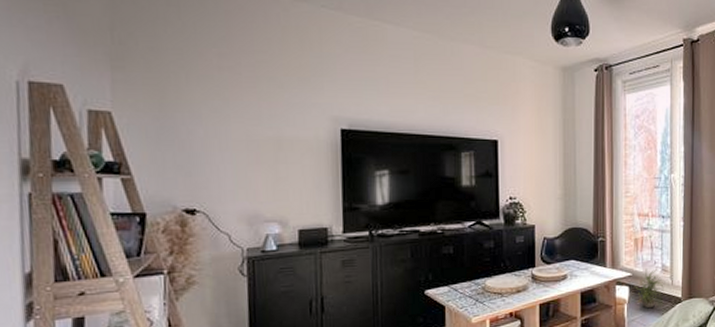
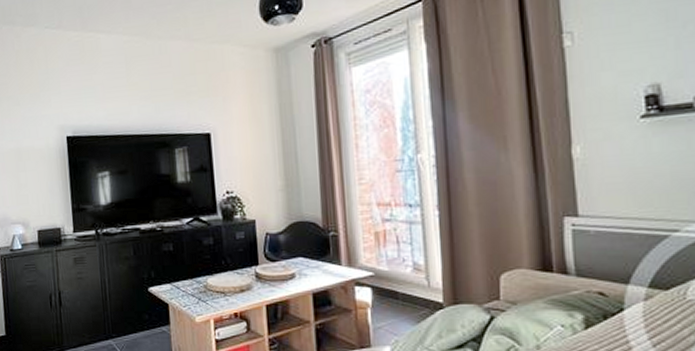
potted plant: present [633,268,664,309] -> none [377,267,418,315]

